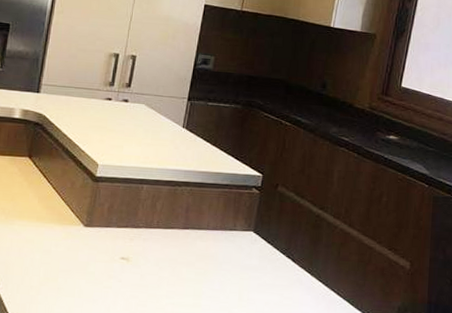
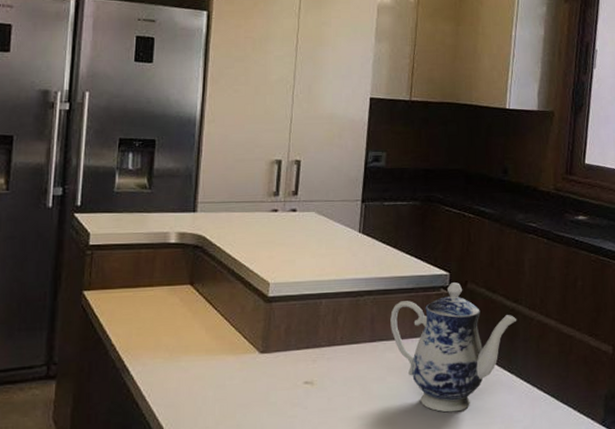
teapot: none [203,184,322,304] -> present [390,282,517,413]

